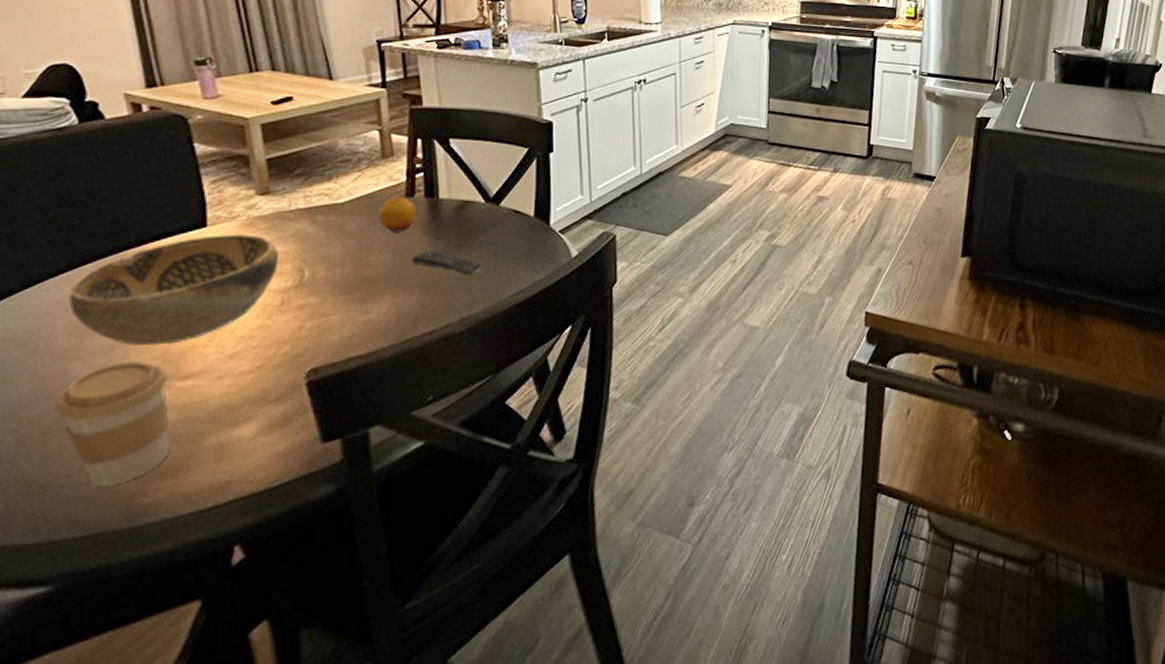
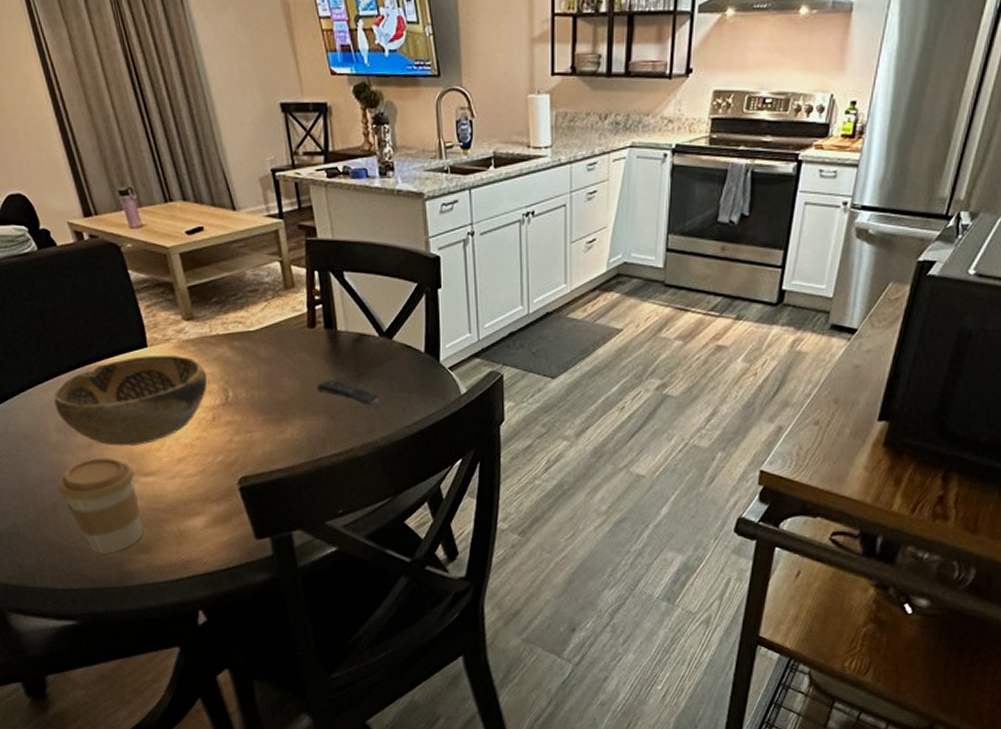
fruit: present [378,196,417,233] -> none [285,326,319,361]

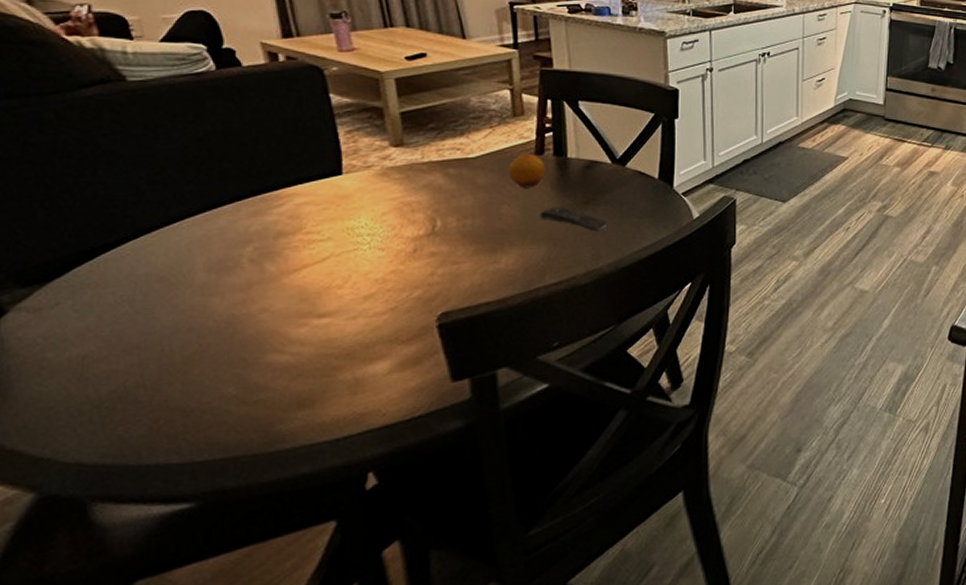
decorative bowl: present [54,355,207,446] -> none [208,182,411,285]
coffee cup: present [58,457,144,553] -> none [196,298,307,414]
fruit: none [285,326,319,361] -> present [508,153,545,188]

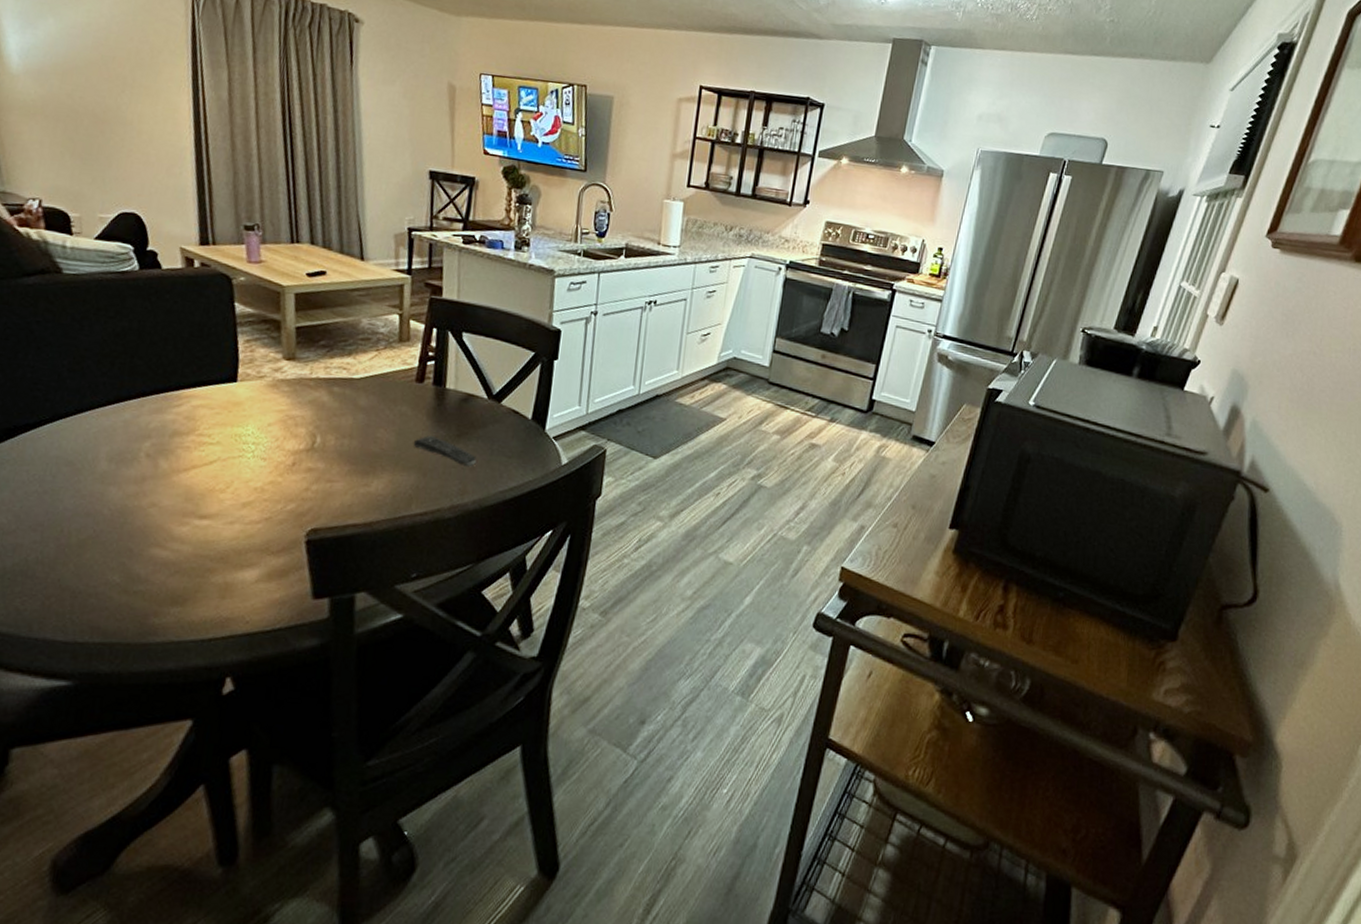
fruit: present [508,153,545,188] -> none [388,379,424,415]

